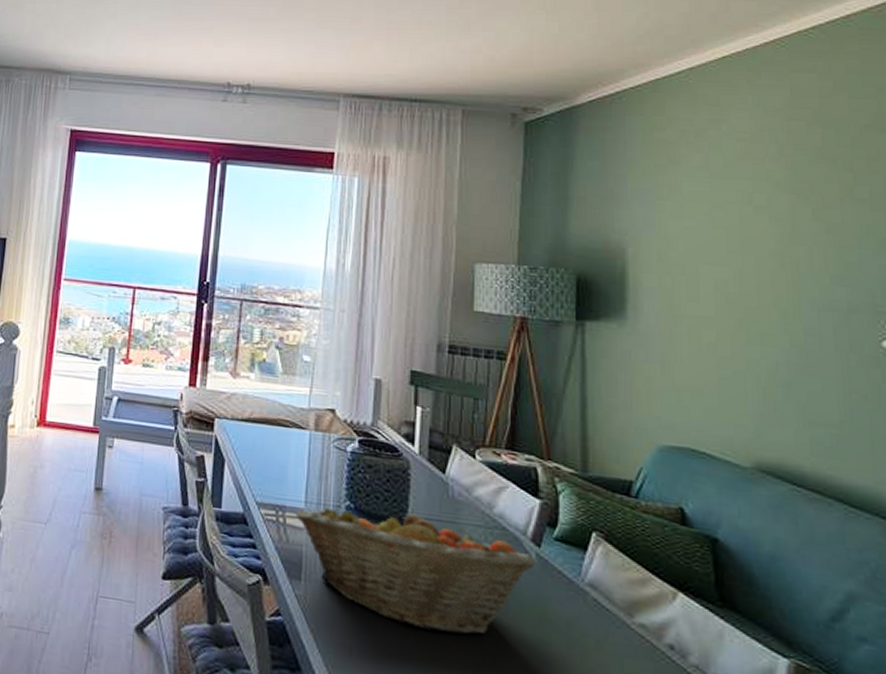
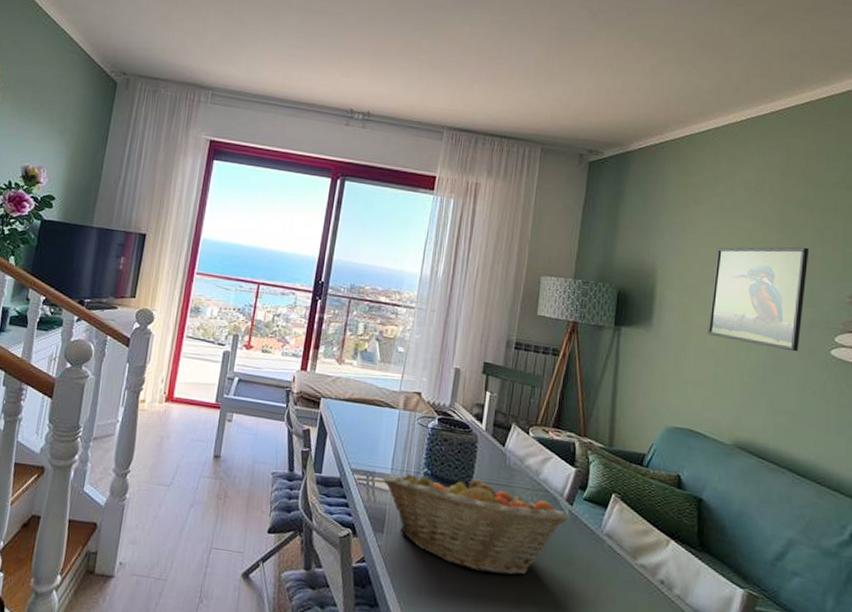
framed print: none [702,209,837,345] -> present [707,247,810,352]

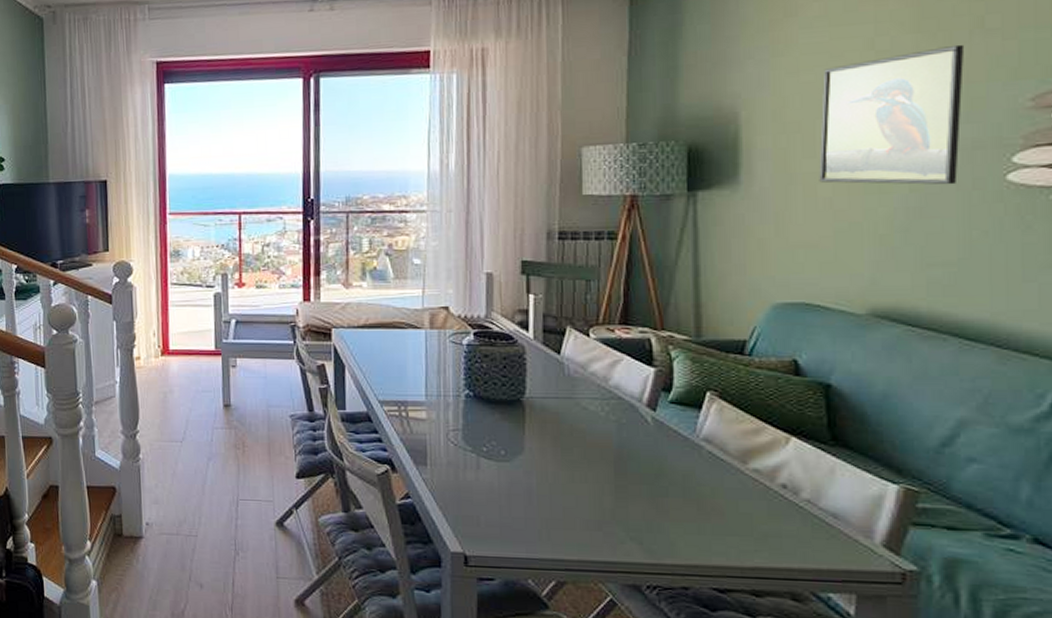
fruit basket: present [382,473,569,575] -> none [416,390,653,497]

